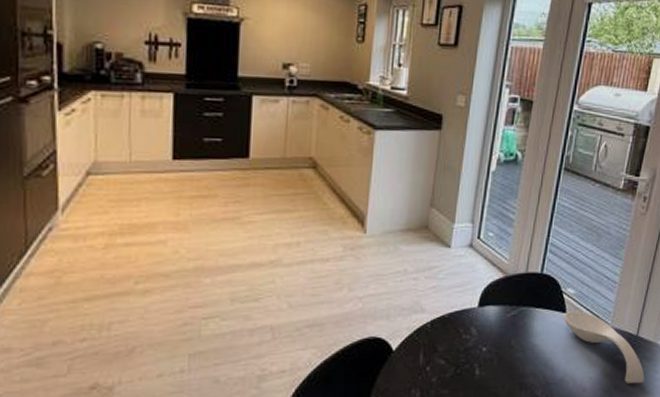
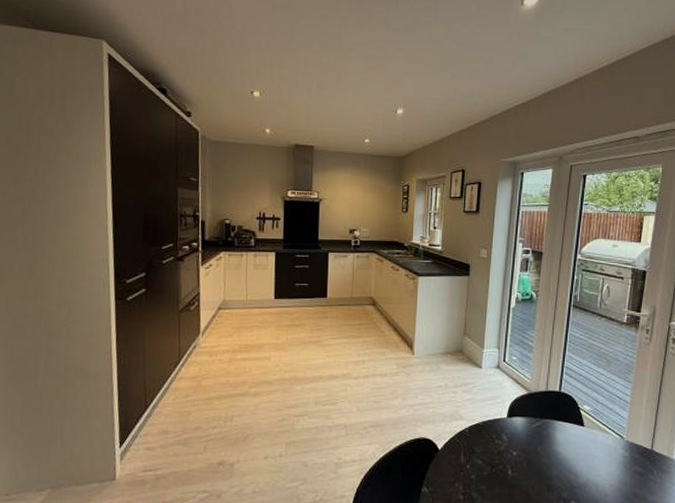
spoon rest: present [563,311,645,384] -> none [582,425,662,494]

